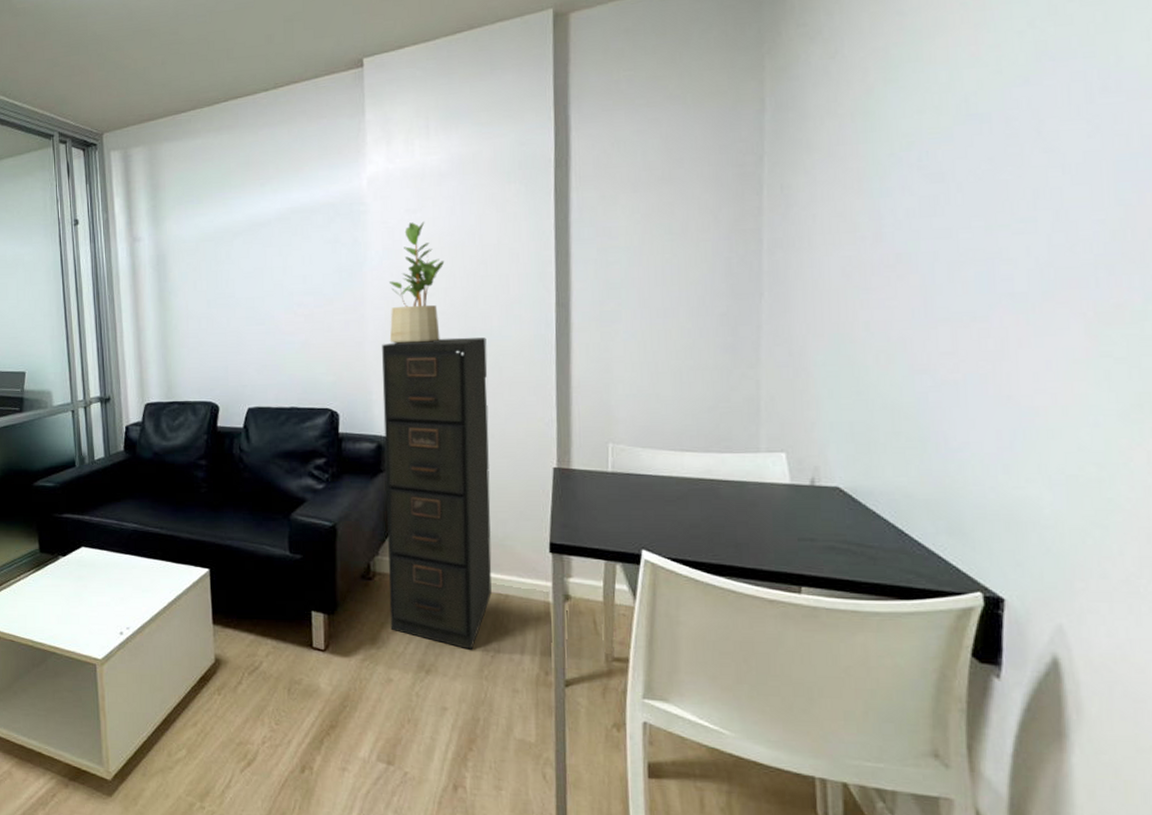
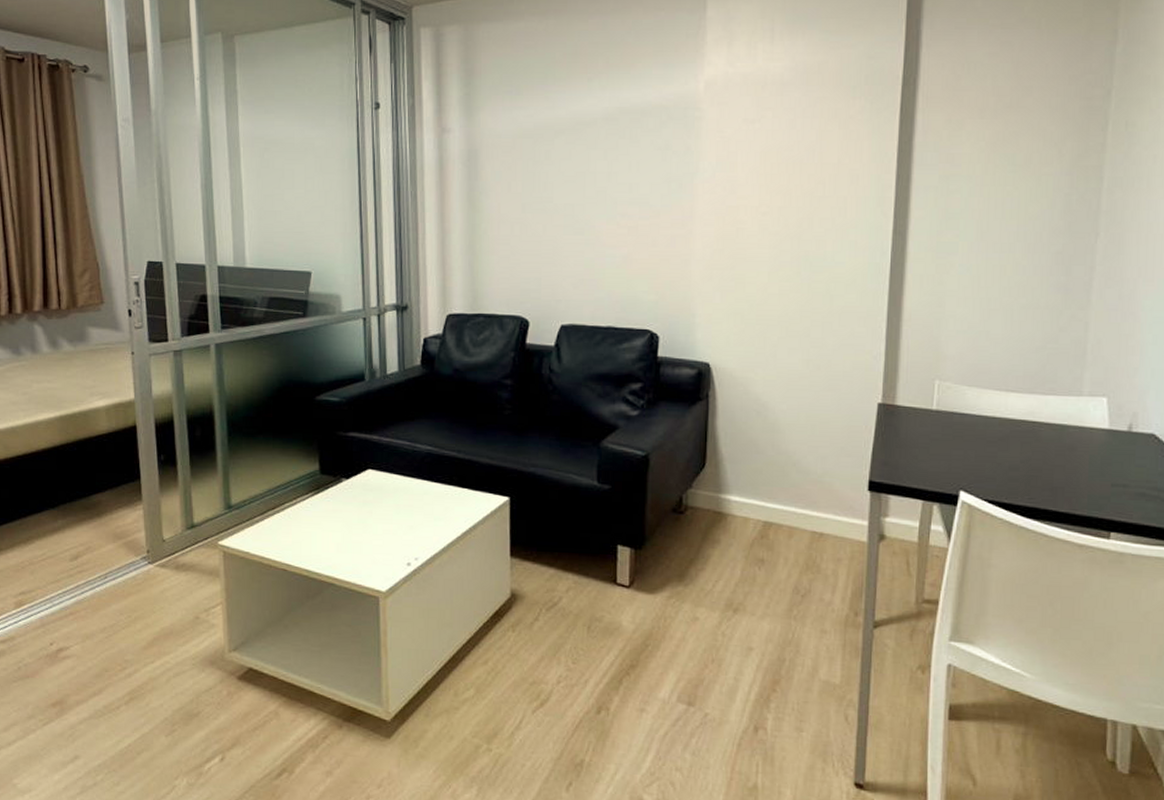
filing cabinet: present [382,337,492,650] -> none [699,260,819,589]
potted plant: present [389,221,445,344] -> none [717,133,781,264]

